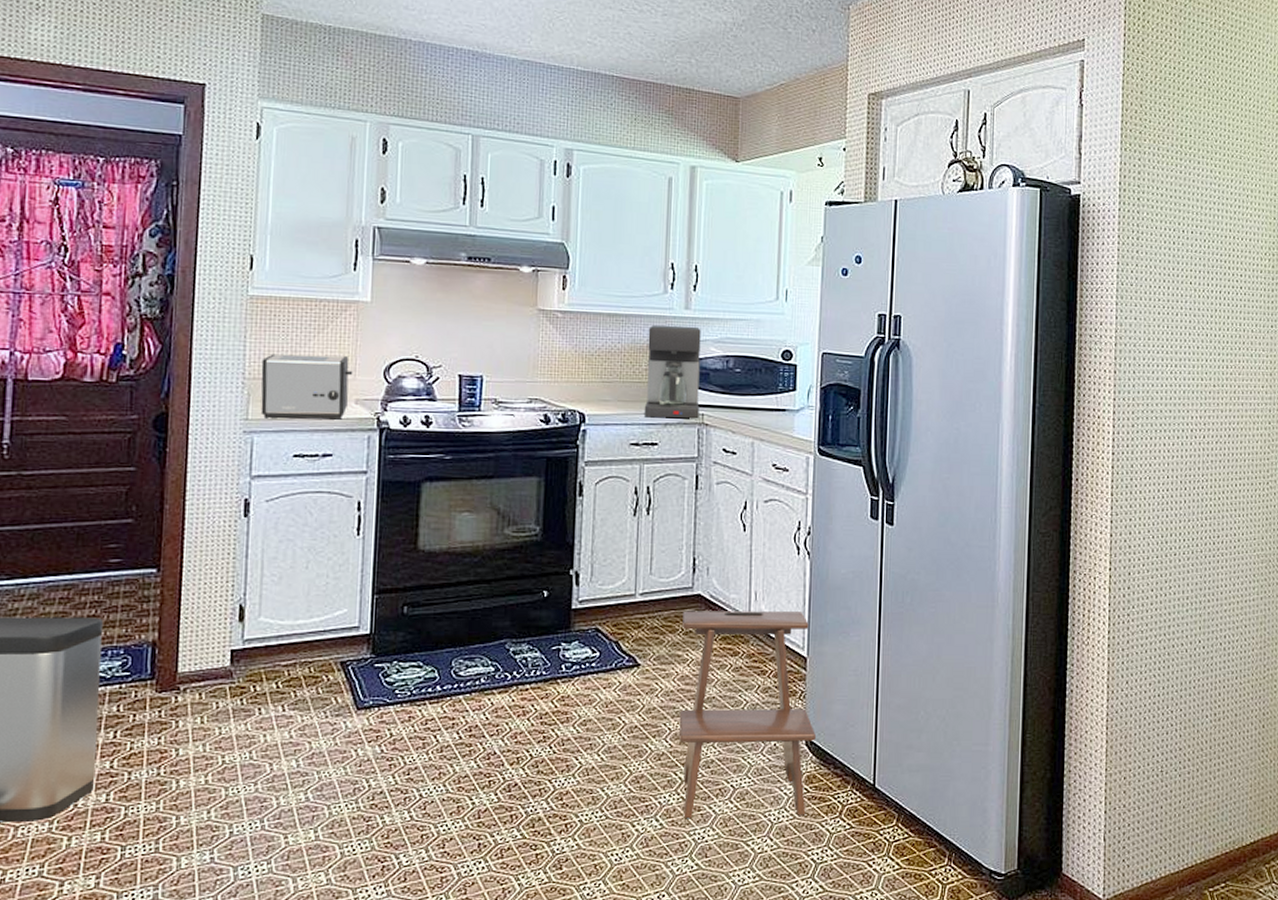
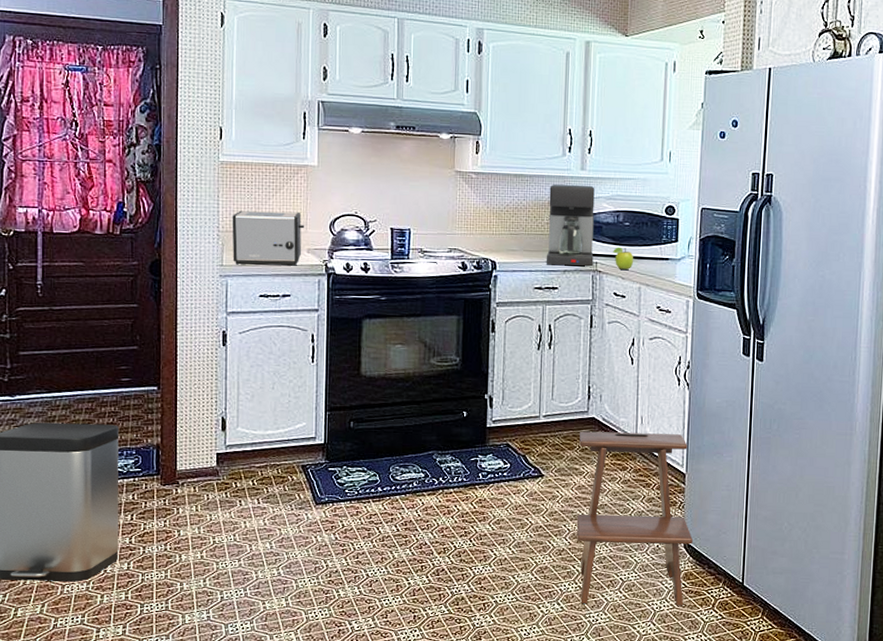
fruit: none [722,396,746,424] -> present [613,246,634,271]

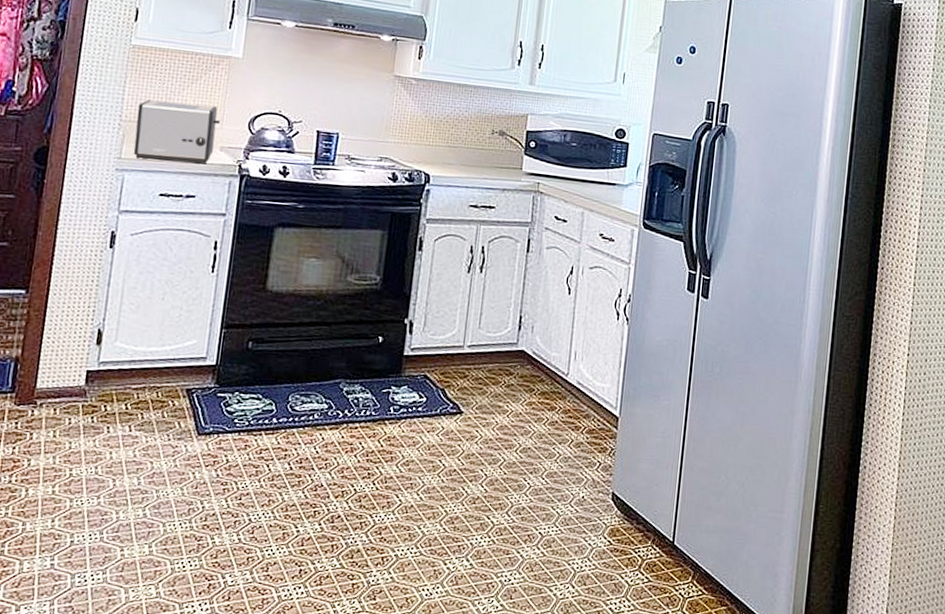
coffee maker: present [546,184,595,267] -> none [484,97,543,187]
step stool: present [576,431,693,606] -> none [493,365,623,566]
fruit: present [613,246,634,271] -> none [557,167,579,194]

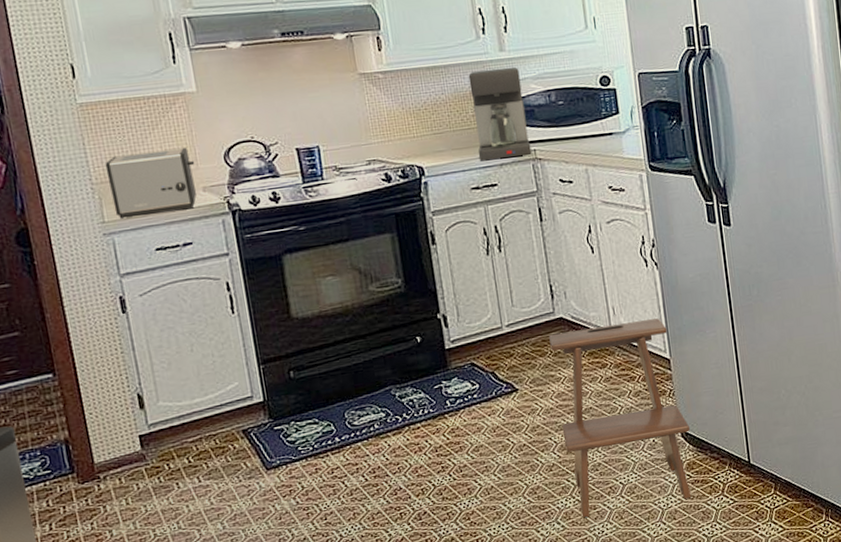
coffee maker: none [484,97,543,187] -> present [468,66,532,161]
step stool: none [493,365,623,566] -> present [549,318,692,517]

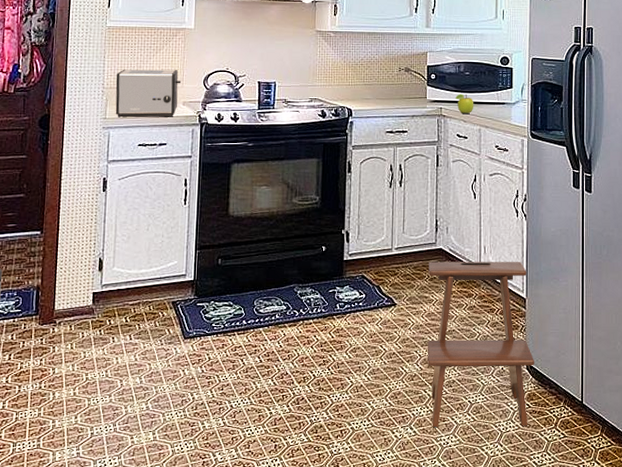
coffee maker: present [468,66,532,161] -> none [396,40,439,112]
fruit: none [550,128,576,154] -> present [455,93,474,115]

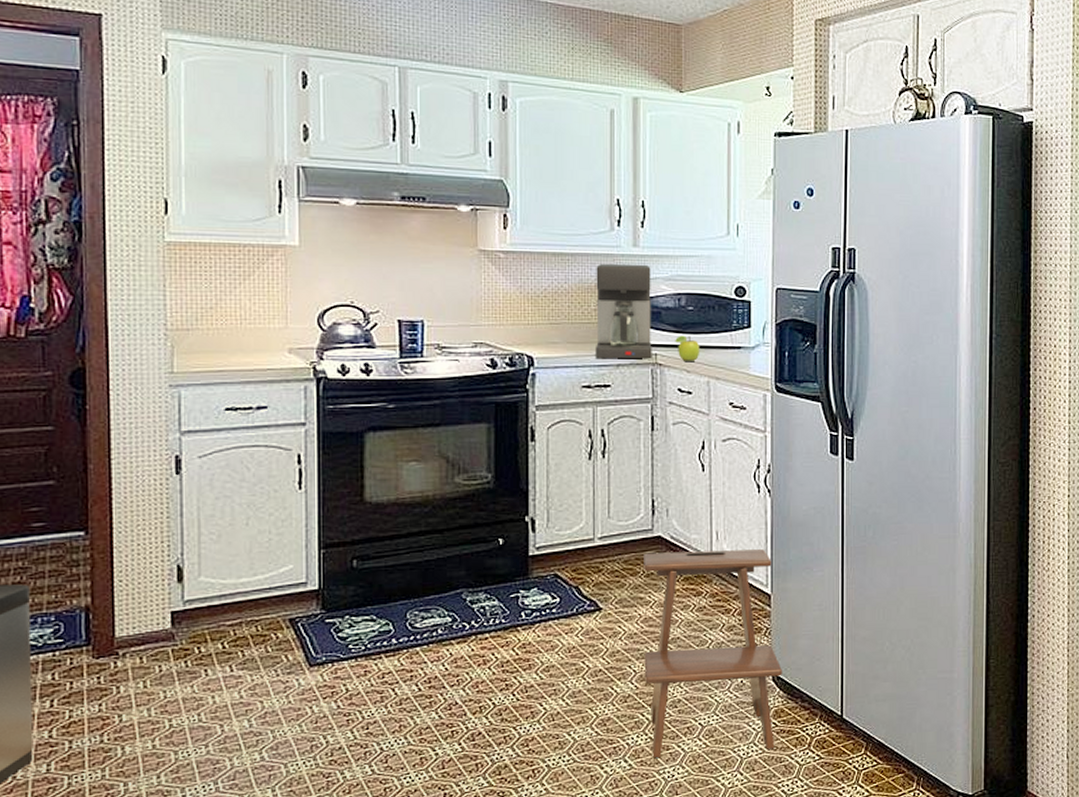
toaster: present [115,69,182,118] -> none [184,303,285,371]
coffee maker: none [396,40,439,112] -> present [594,263,652,359]

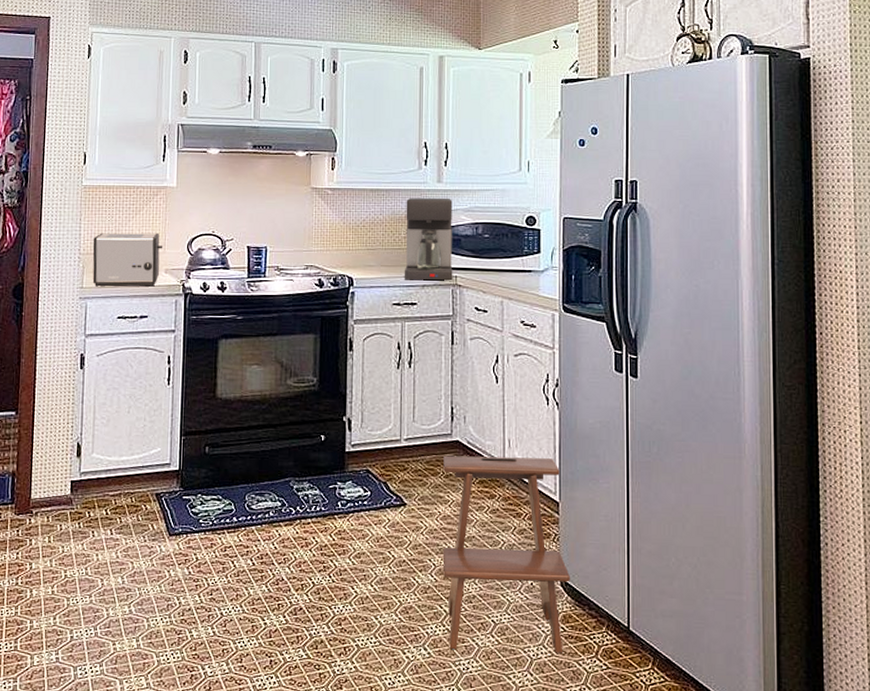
toaster: none [184,303,285,371] -> present [92,232,163,287]
fruit: present [675,335,700,363] -> none [473,259,495,284]

